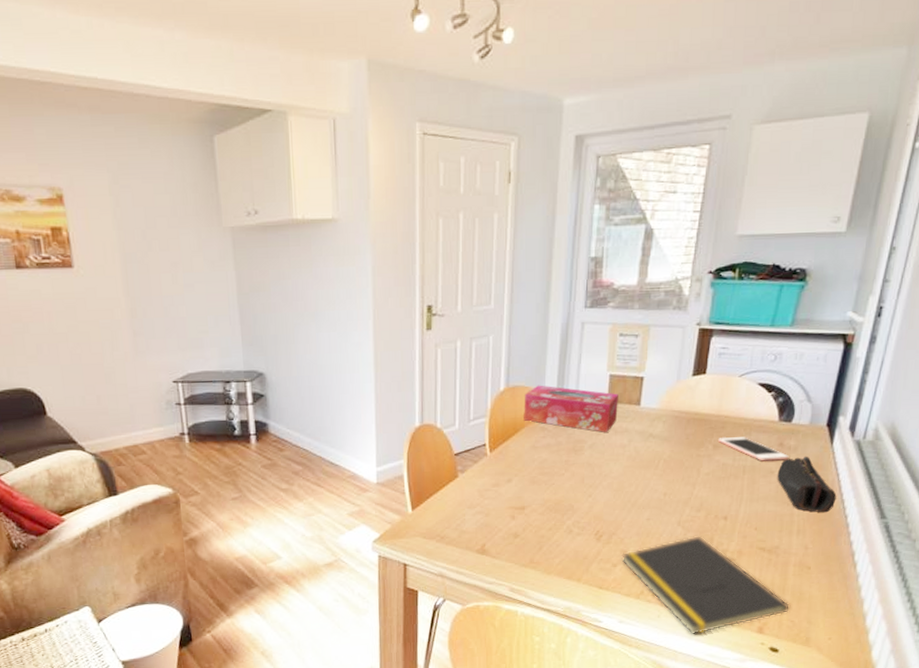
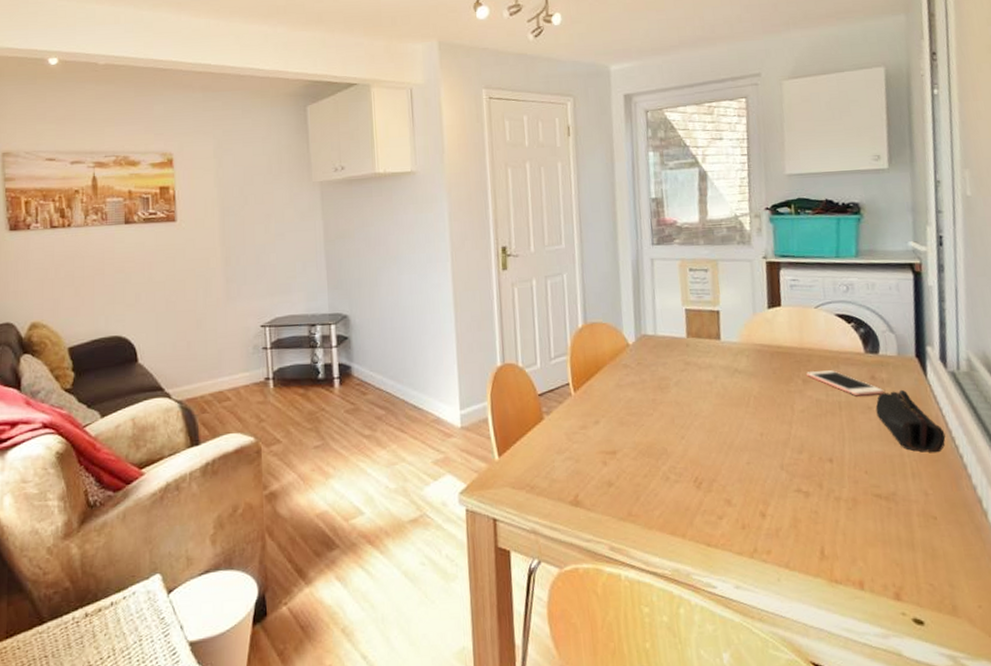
tissue box: present [524,385,618,432] -> none [603,321,699,369]
notepad: present [621,536,791,635] -> none [726,481,926,603]

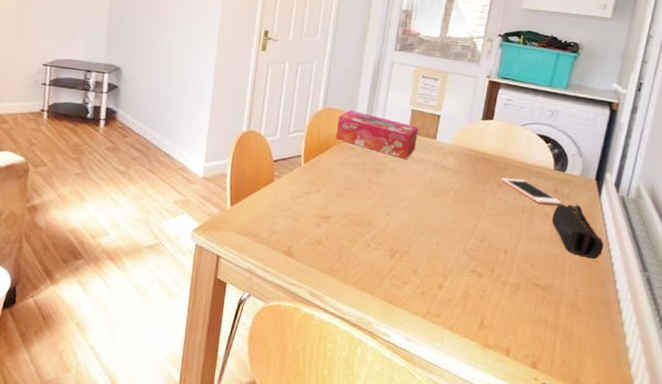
tissue box: none [603,321,699,369] -> present [336,110,418,159]

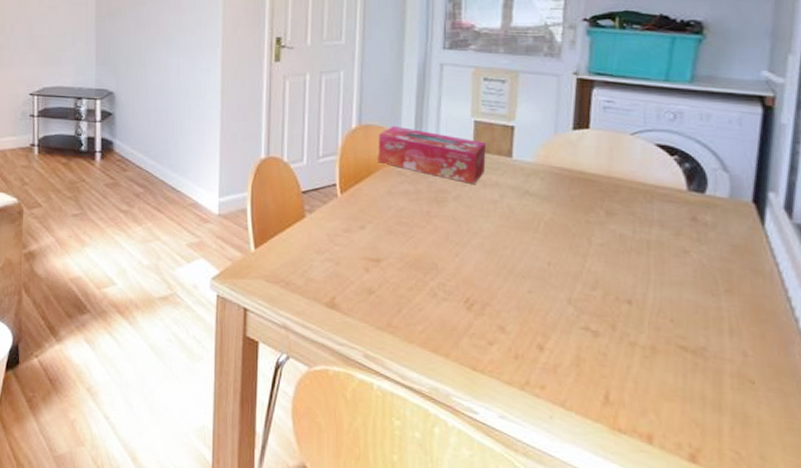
cell phone: present [502,178,563,206] -> none [611,203,707,239]
pencil case: present [552,204,604,259] -> none [693,236,779,312]

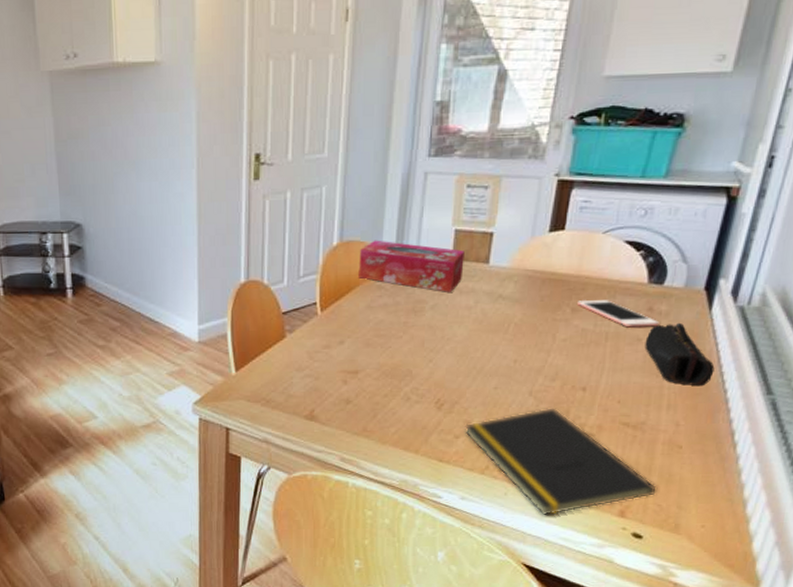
notepad: none [499,319,733,451] -> present [465,408,658,516]
cell phone: none [611,203,707,239] -> present [577,300,660,328]
pencil case: none [693,236,779,312] -> present [645,322,715,387]

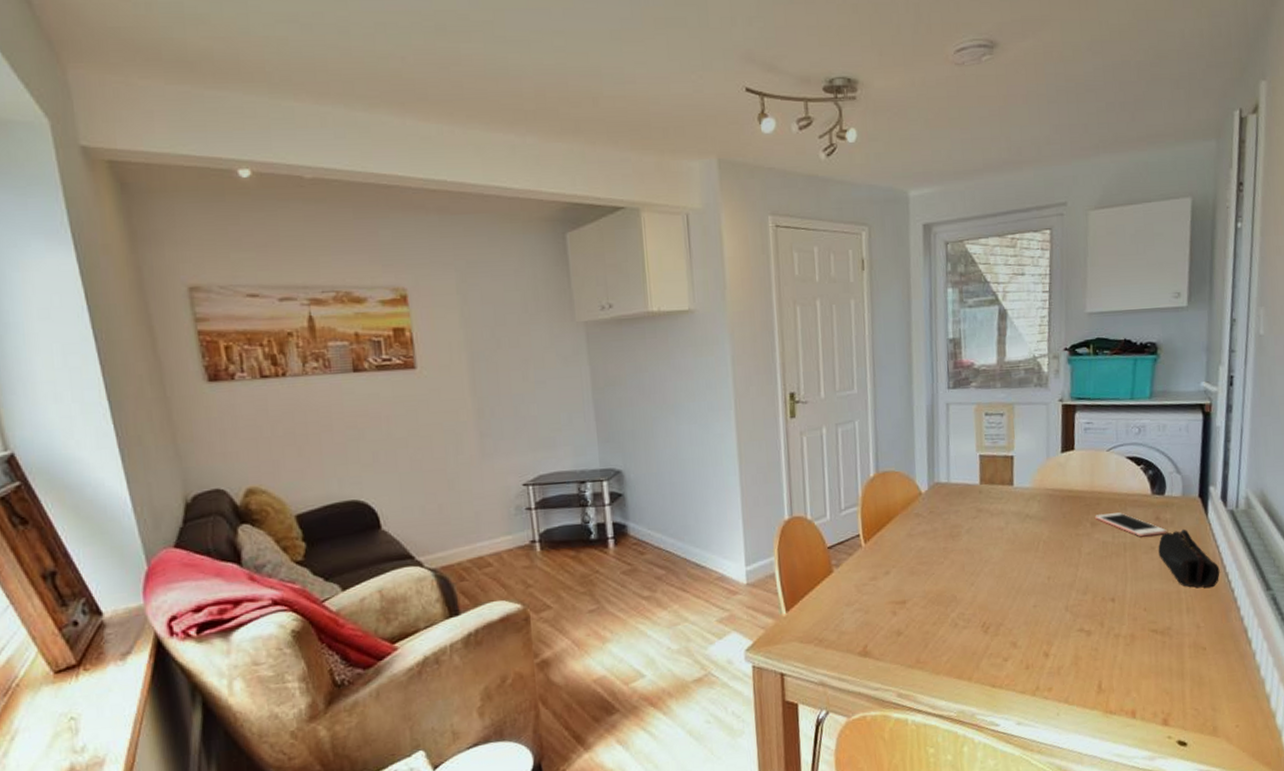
tissue box: present [358,240,465,292] -> none [895,469,992,516]
notepad: present [465,408,658,516] -> none [1012,621,1192,733]

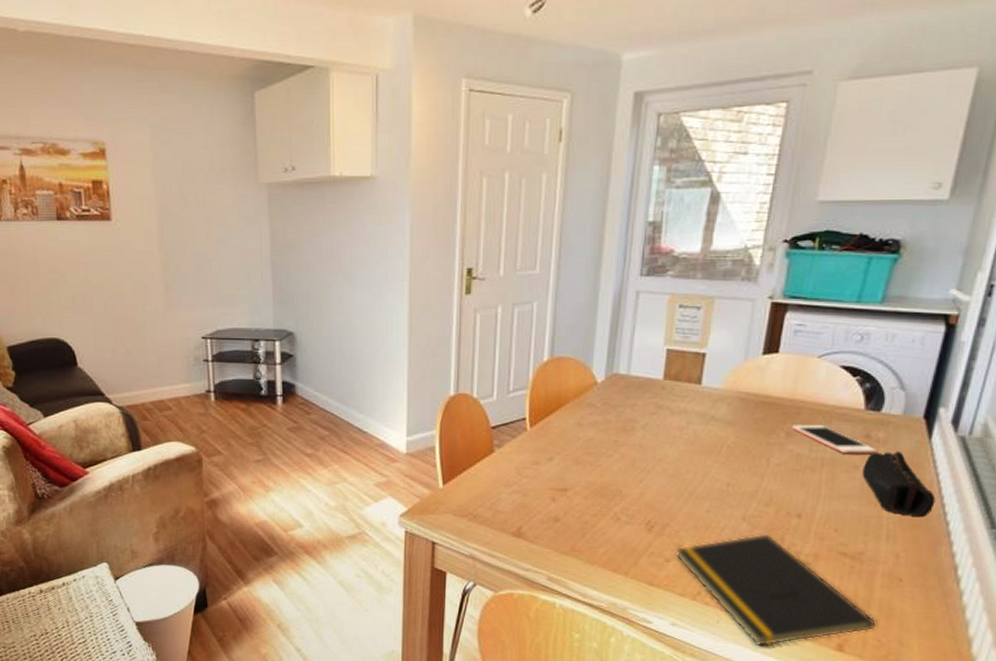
notepad: none [1012,621,1192,733] -> present [676,534,877,647]

